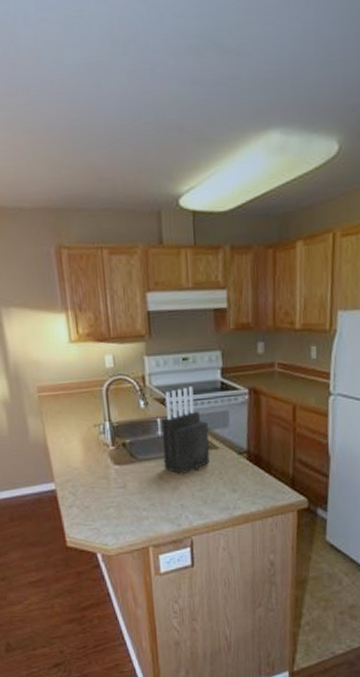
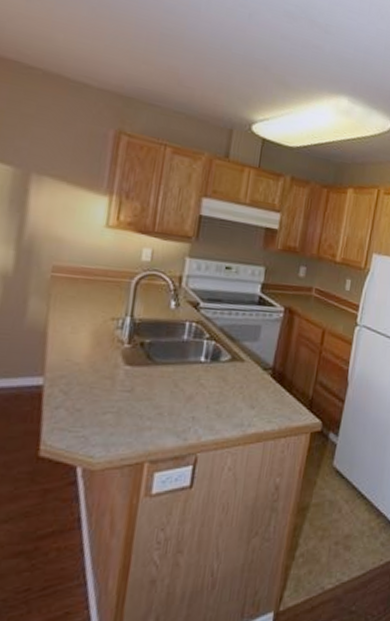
knife block: present [161,386,210,475] -> none [182,295,239,385]

